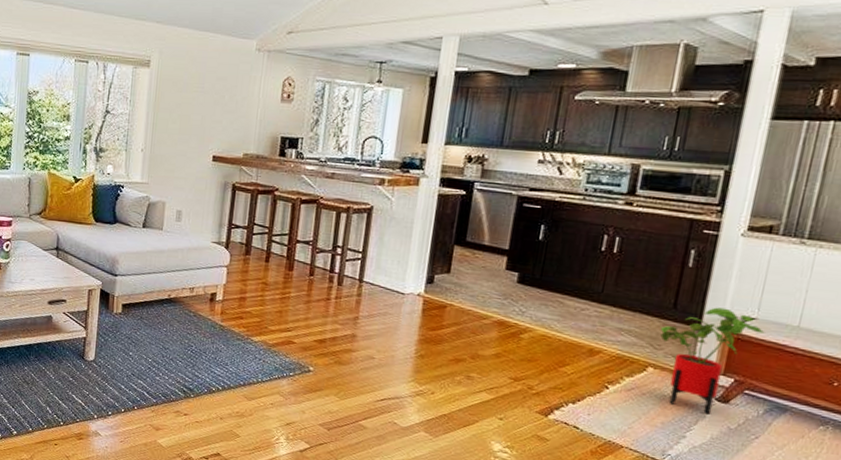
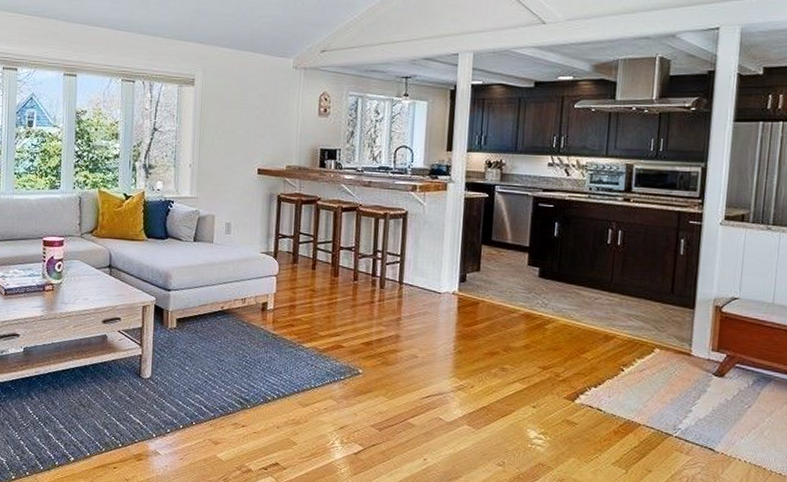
house plant: present [660,307,765,415] -> none [662,290,747,389]

